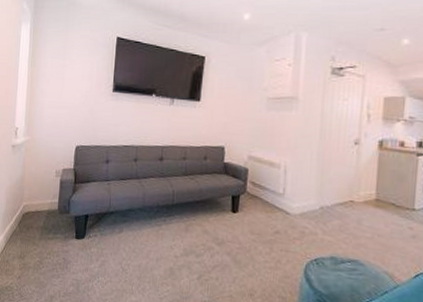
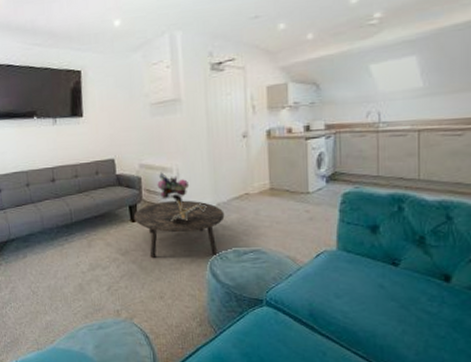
coffee table: none [235,196,327,260] -> present [133,200,225,258]
bouquet: none [263,166,310,219] -> present [157,172,207,222]

